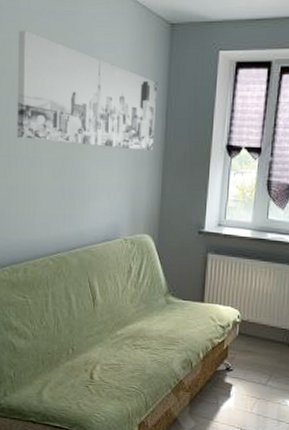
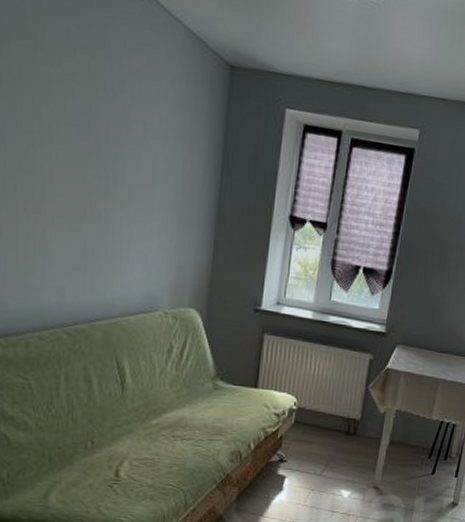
wall art: present [16,30,158,151] -> none [17,31,212,211]

